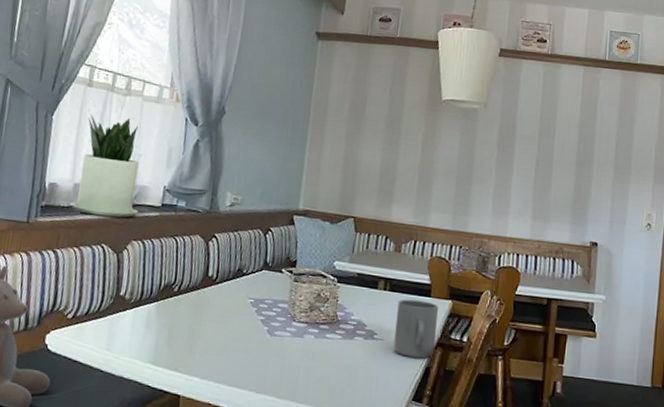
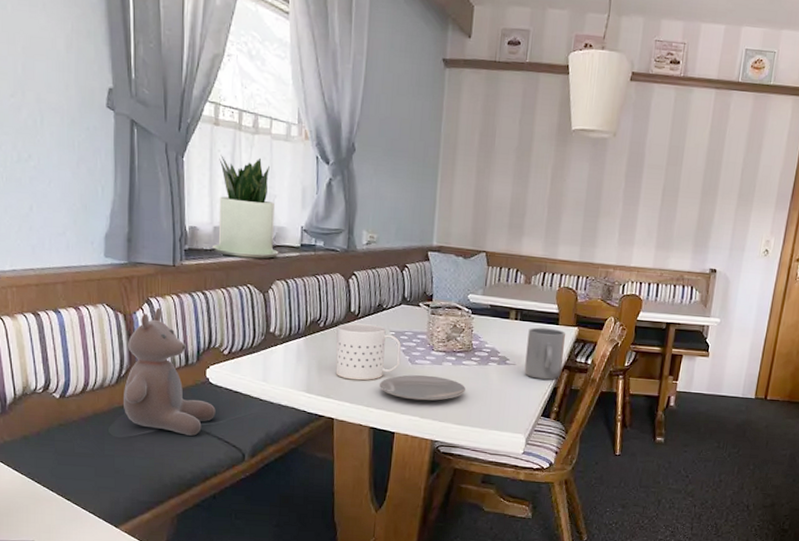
mug: none [186,288,261,353] -> present [335,323,402,381]
plate: none [233,347,328,379] -> present [379,375,465,401]

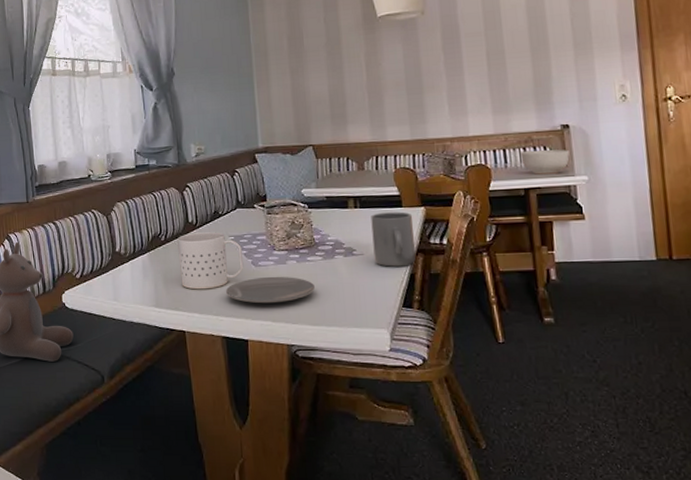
planter: present [213,154,279,259] -> none [58,96,117,187]
bowl: none [670,288,712,313] -> present [521,149,570,175]

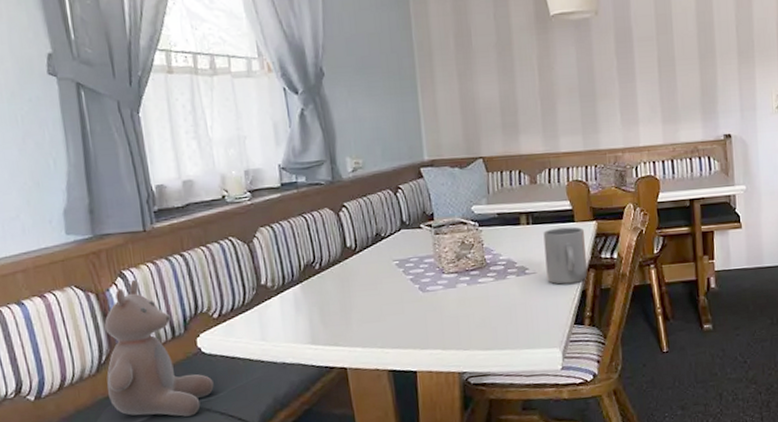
mug: present [177,232,244,290] -> none [334,256,411,322]
plate: present [225,276,315,304] -> none [390,301,487,332]
bowl: present [521,149,570,175] -> none [687,159,731,185]

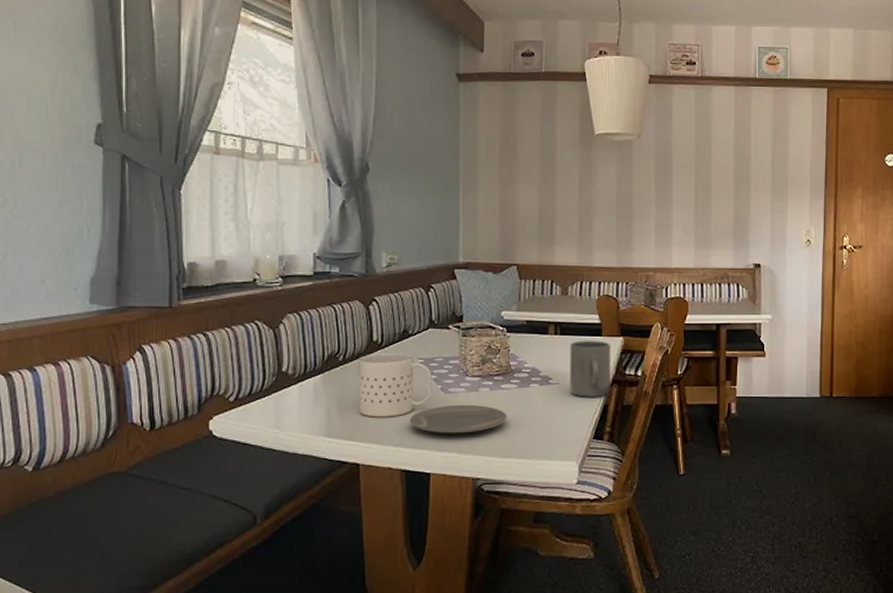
bear: present [104,279,214,417] -> none [109,354,221,501]
mug: none [334,256,411,322] -> present [358,353,432,418]
plate: none [390,301,487,332] -> present [409,404,506,434]

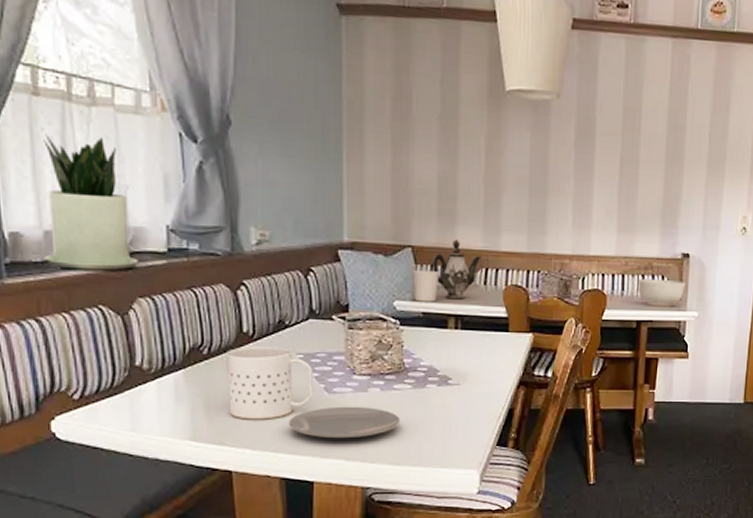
planter: none [215,183,290,292] -> present [43,133,139,271]
dixie cup: none [518,285,540,312] -> present [413,271,439,302]
teapot: none [535,258,577,309] -> present [433,239,481,300]
cup: present [570,341,611,397] -> none [471,336,519,400]
bowl: none [716,286,759,311] -> present [638,278,686,307]

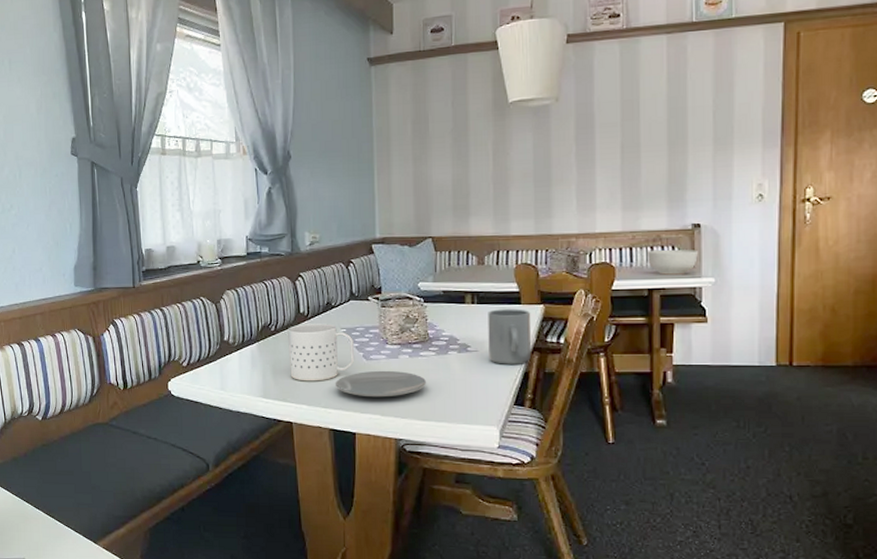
planter: present [43,133,139,271] -> none [167,178,227,272]
dixie cup: present [413,271,439,302] -> none [433,256,456,282]
teapot: present [433,239,481,300] -> none [450,228,493,279]
cup: none [471,336,519,400] -> present [488,309,531,364]

